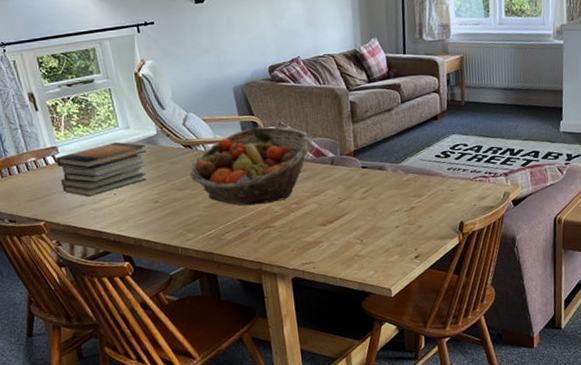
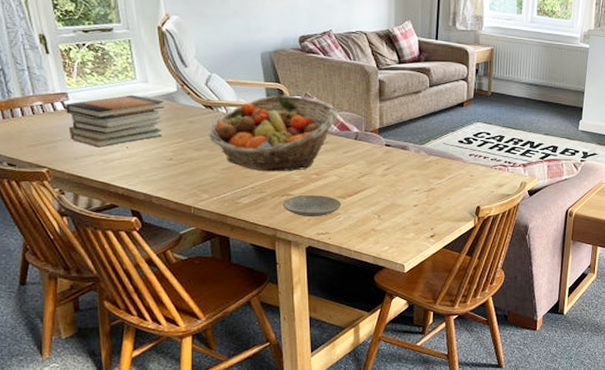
plate: none [265,224,324,248] -> present [282,195,342,217]

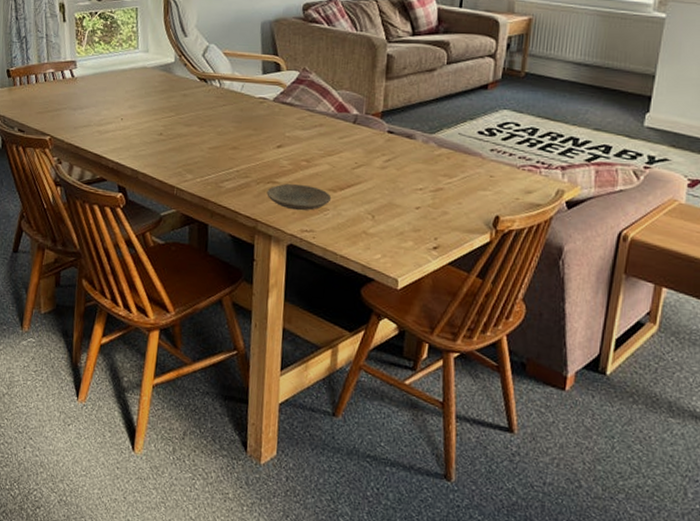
book stack: present [65,94,164,147] -> none [72,64,161,118]
fruit basket: present [209,95,339,172] -> none [200,68,338,156]

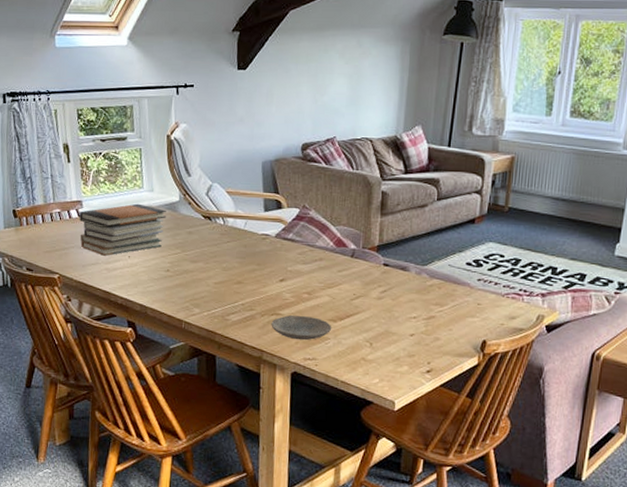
book stack: none [72,64,161,118] -> present [79,203,166,256]

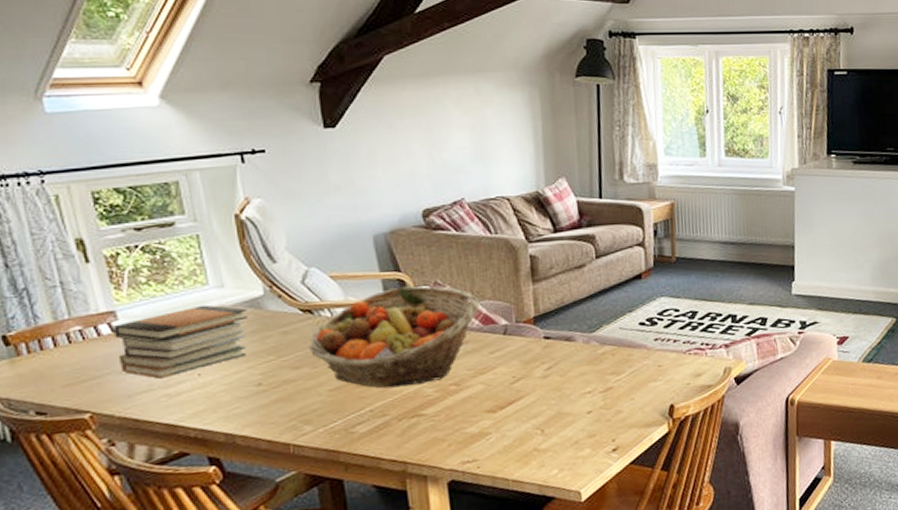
fruit basket: none [205,206,336,289] -> present [309,286,480,389]
plate: present [271,315,332,341] -> none [412,411,492,442]

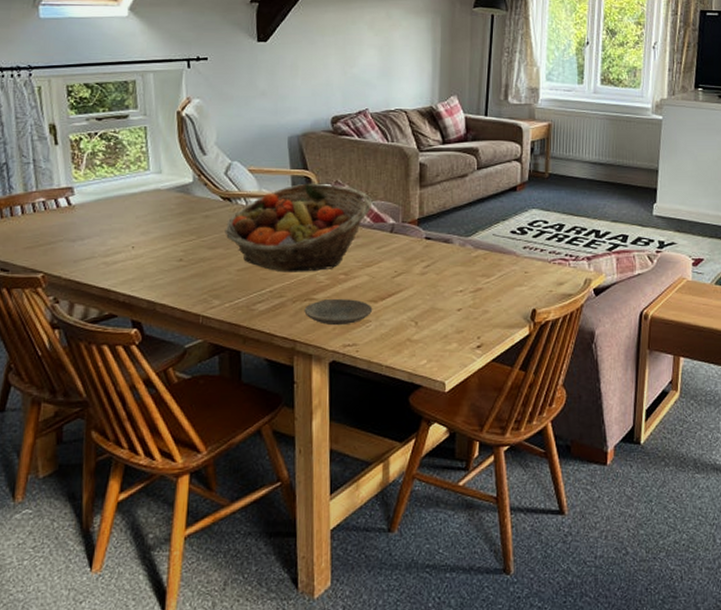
book stack: present [112,304,247,379] -> none [69,187,178,248]
plate: none [412,411,492,442] -> present [304,299,373,326]

